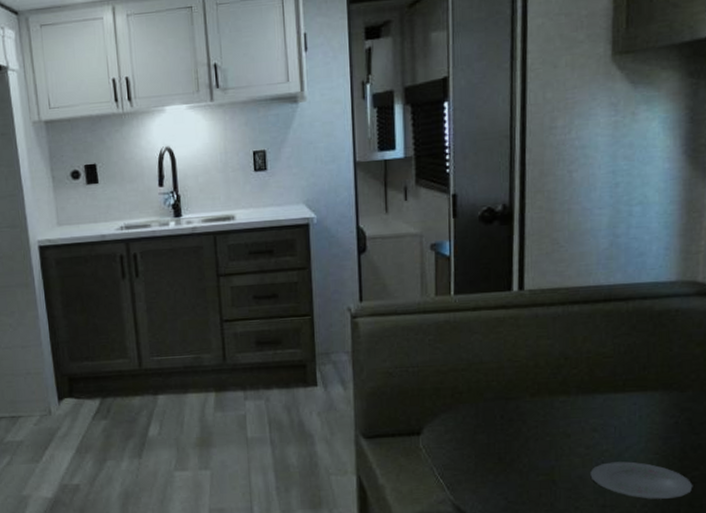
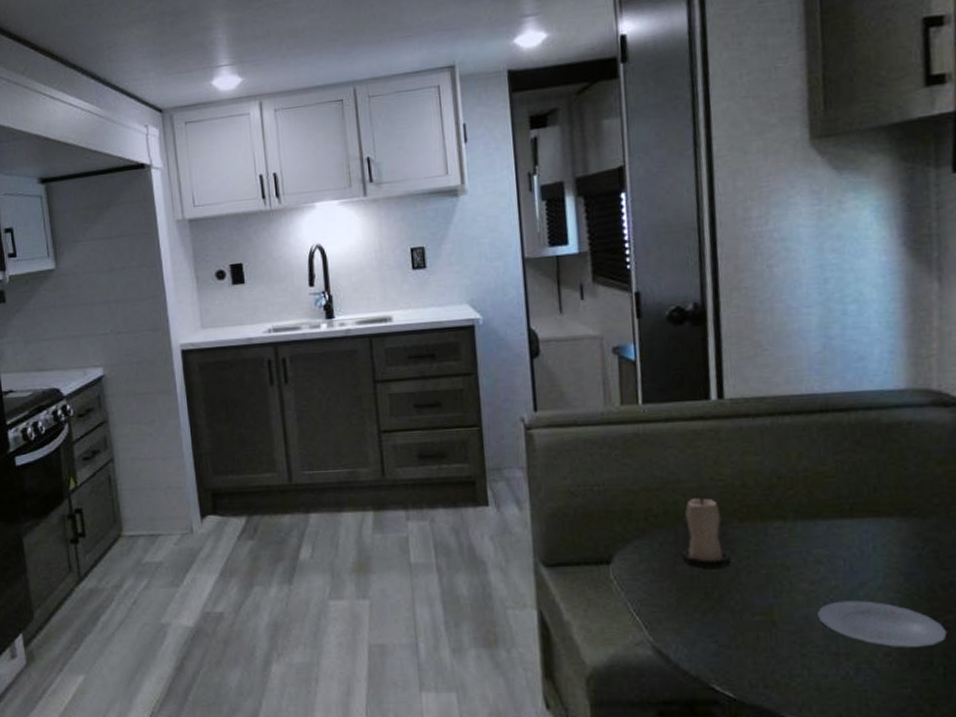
candle: none [482,374,522,437] -> present [682,495,731,569]

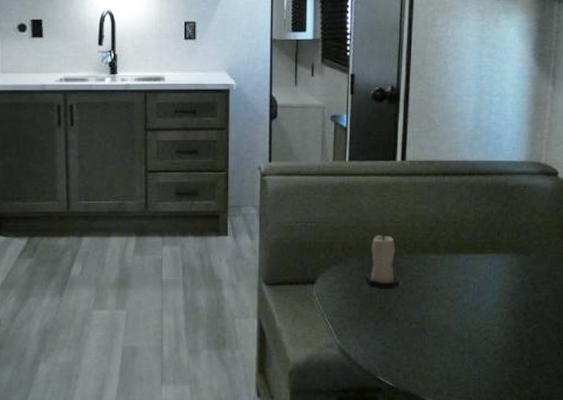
plate: present [817,600,947,647] -> none [453,314,534,348]

